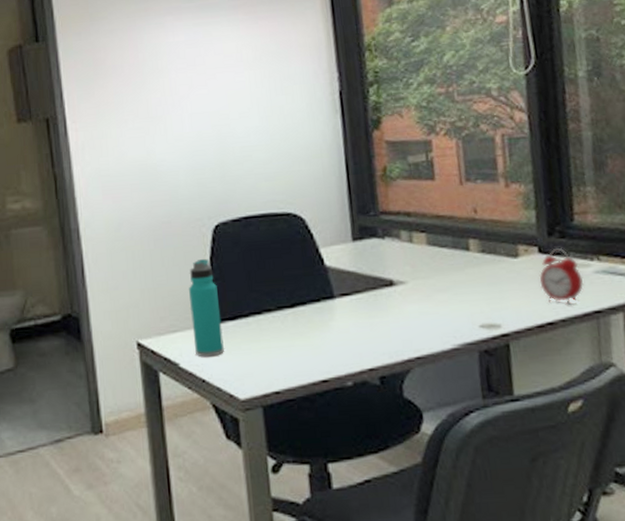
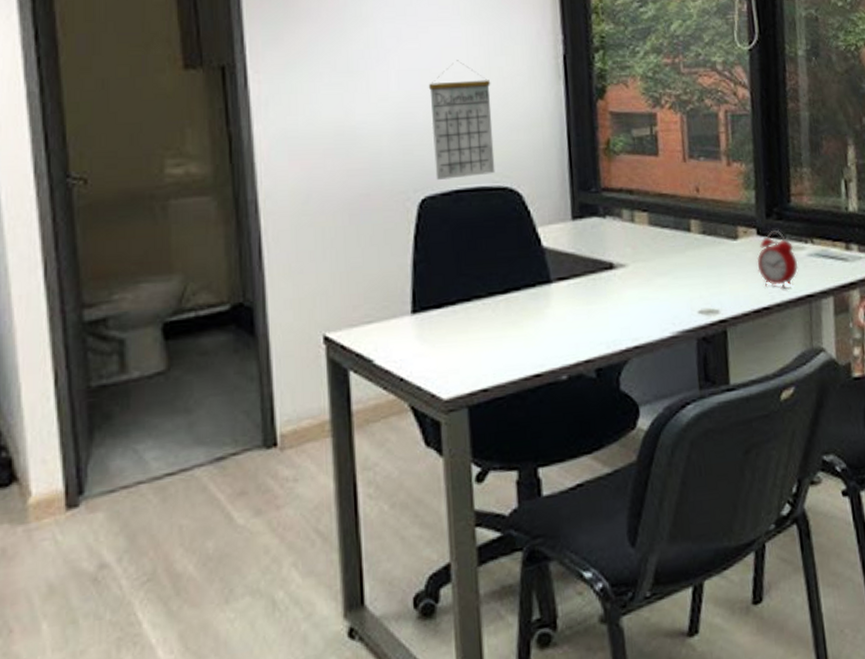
water bottle: present [189,258,225,357] -> none [388,237,428,352]
calendar: none [217,101,280,208] -> present [428,60,495,180]

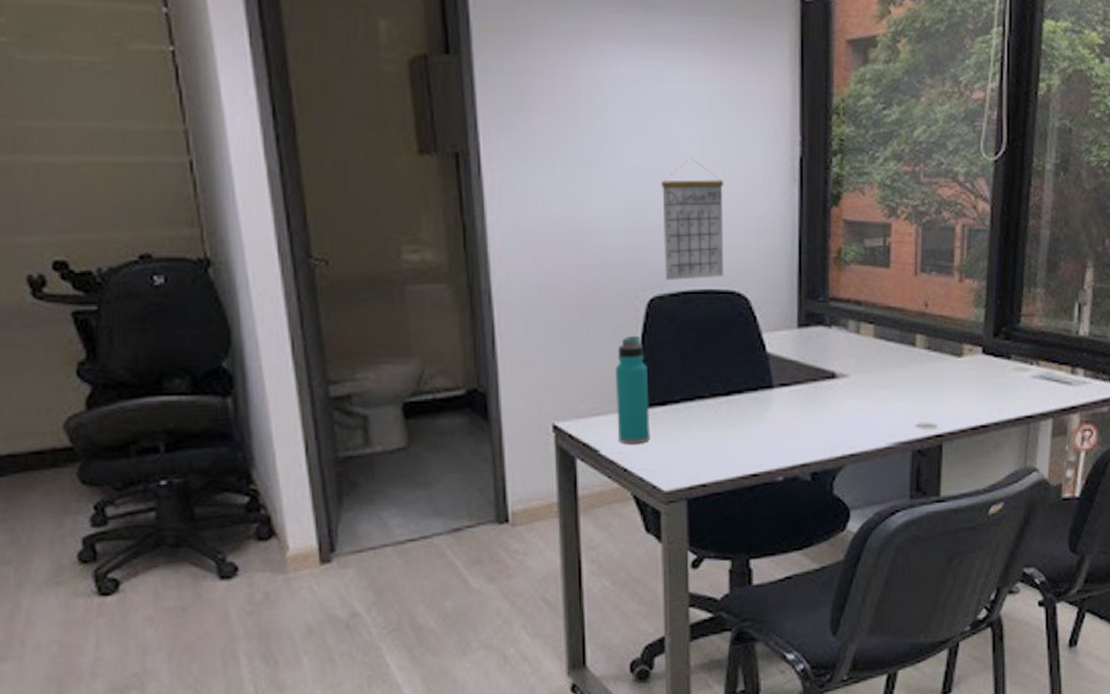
water bottle: none [388,237,428,352] -> present [615,335,651,444]
alarm clock: present [756,230,799,289] -> none [979,350,1021,408]

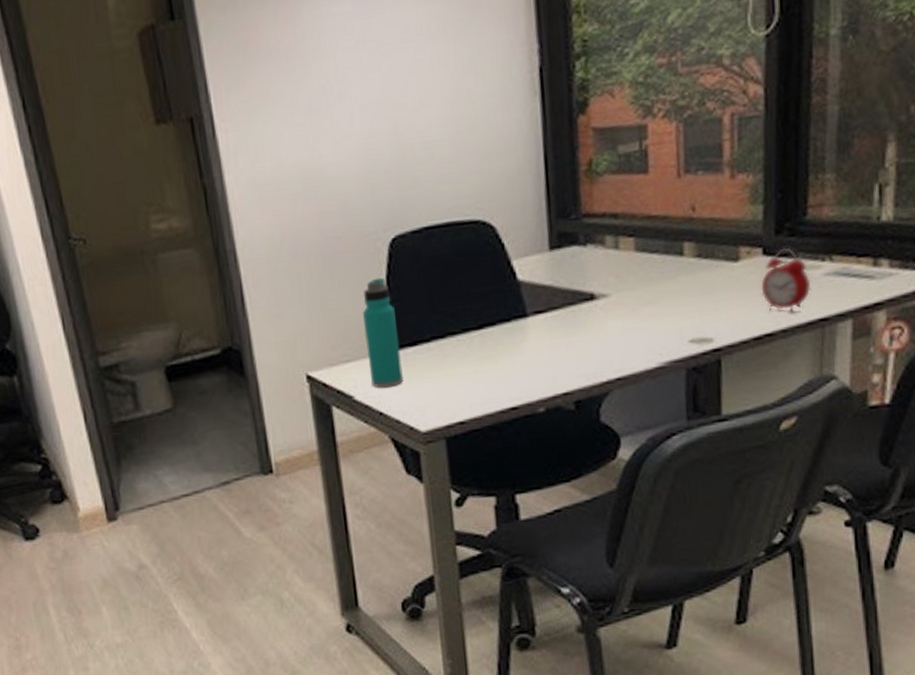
calendar: present [660,157,724,280] -> none [393,86,467,217]
alarm clock: none [979,350,1021,408] -> present [761,248,812,313]

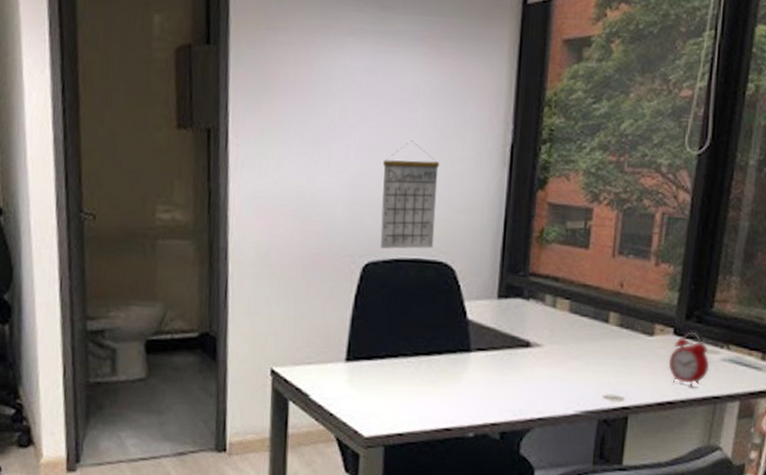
water bottle: present [363,277,404,388] -> none [327,295,358,393]
calendar: none [393,86,467,217] -> present [380,140,440,249]

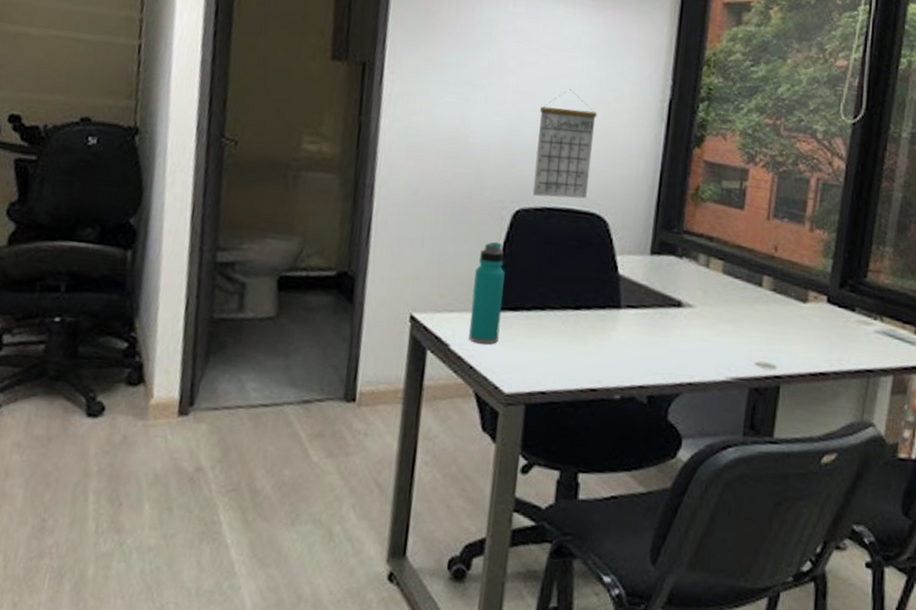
water bottle: none [327,295,358,393] -> present [469,241,505,344]
alarm clock: present [668,332,710,388] -> none [821,301,864,359]

